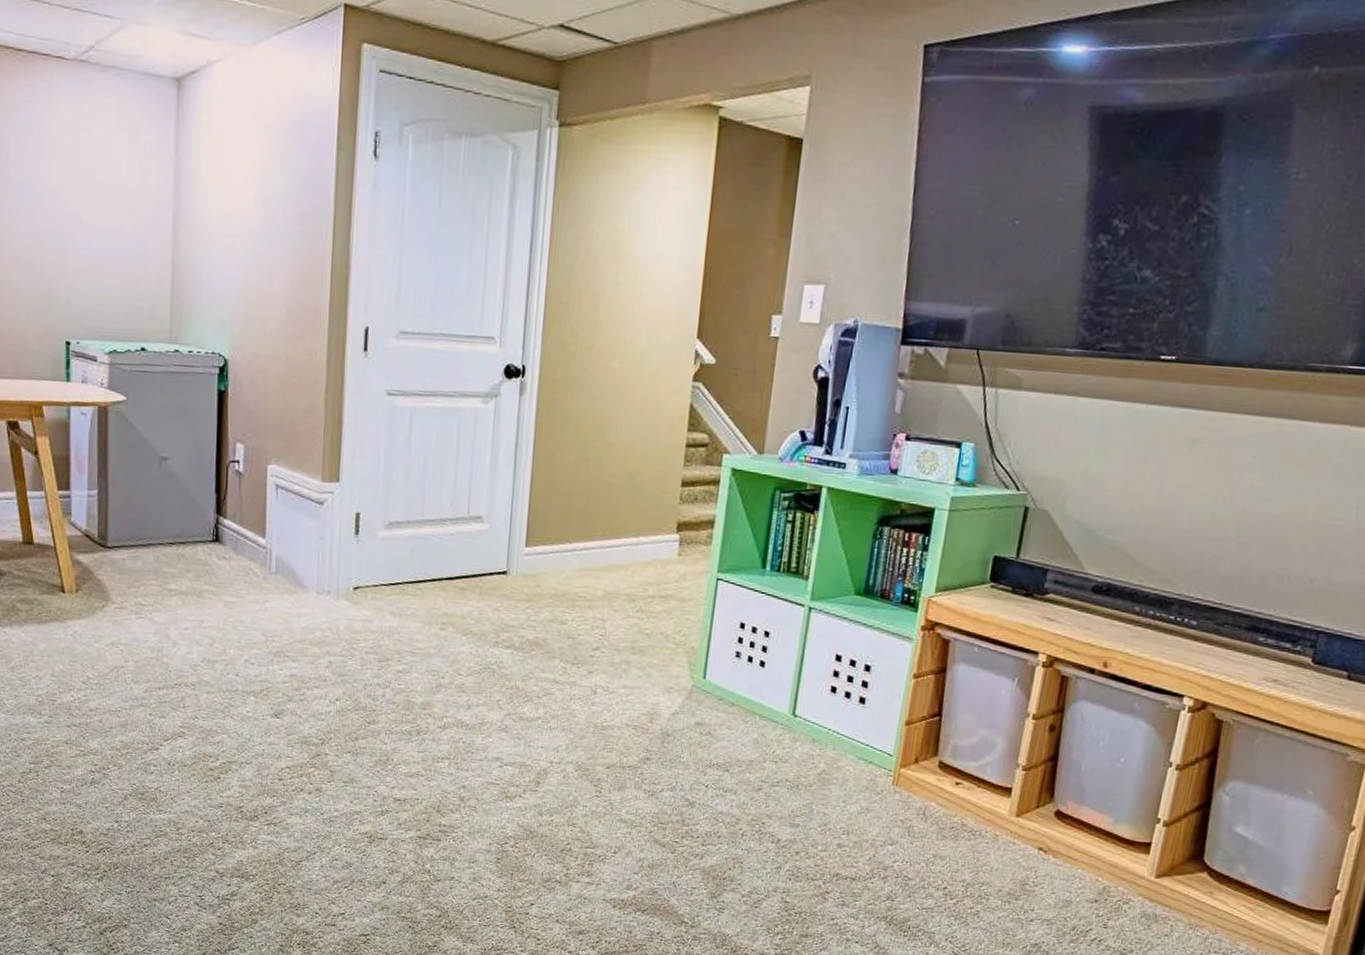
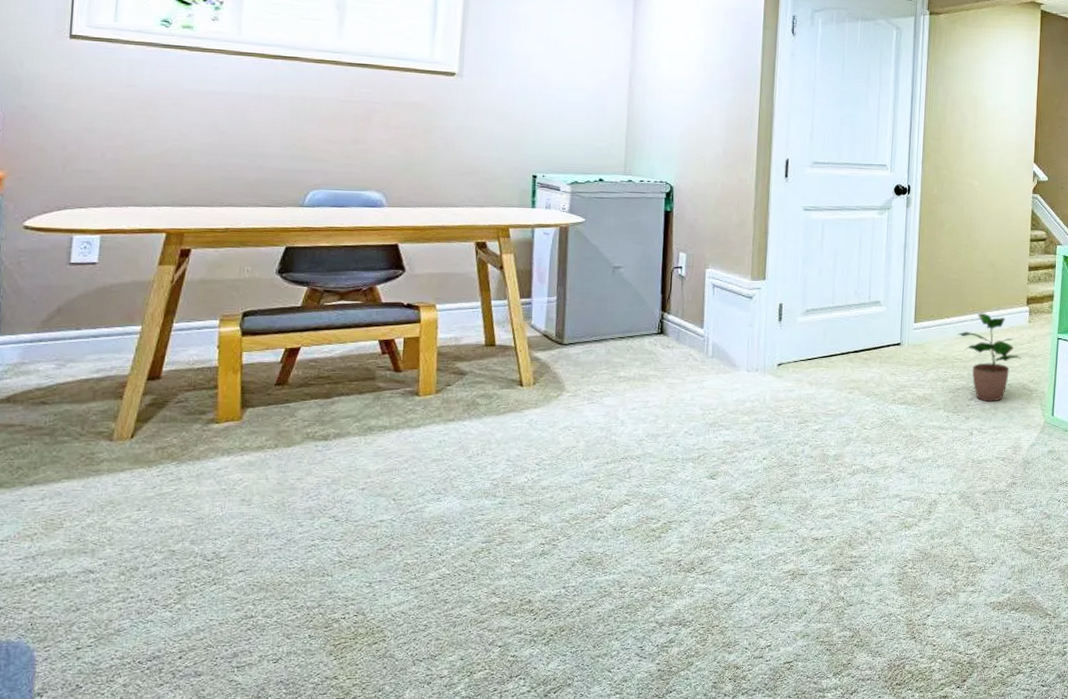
potted plant: none [581,538,666,655] -> present [957,313,1022,402]

